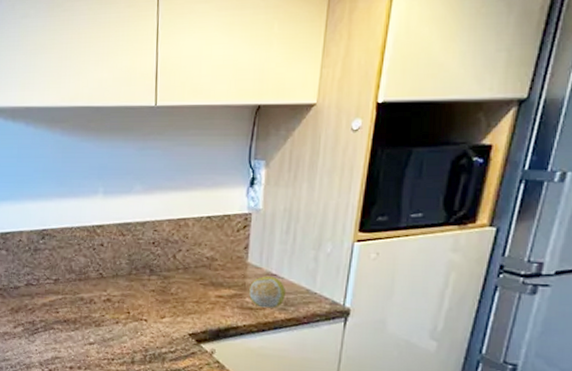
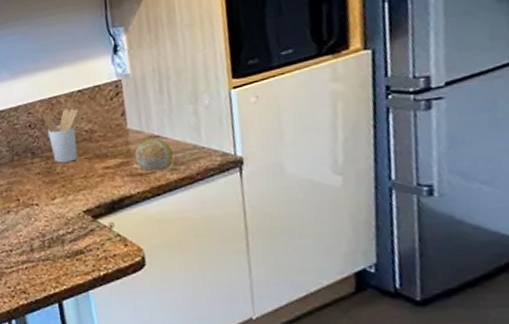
utensil holder: none [168,233,203,285] -> present [43,109,79,163]

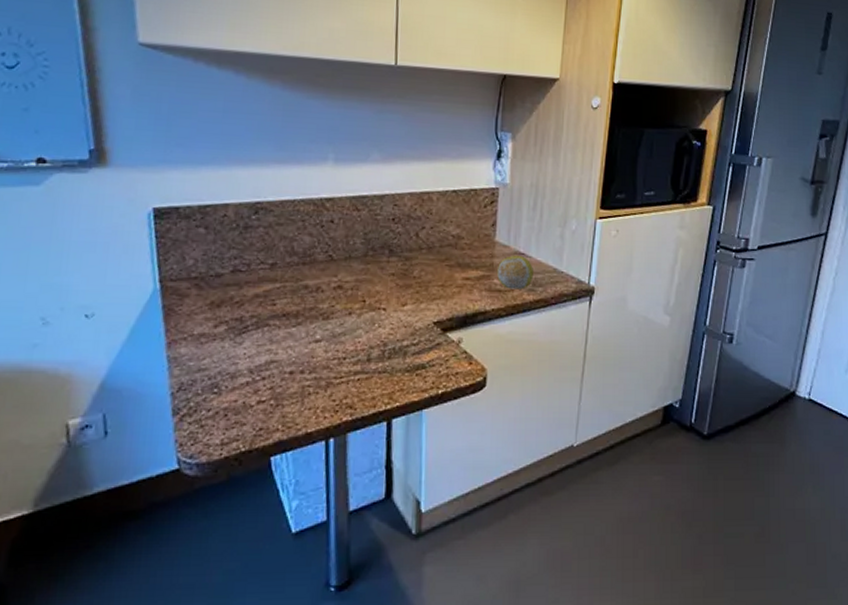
utensil holder: present [43,109,79,163] -> none [410,208,449,267]

